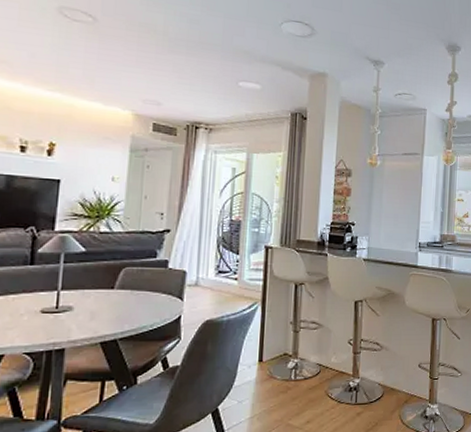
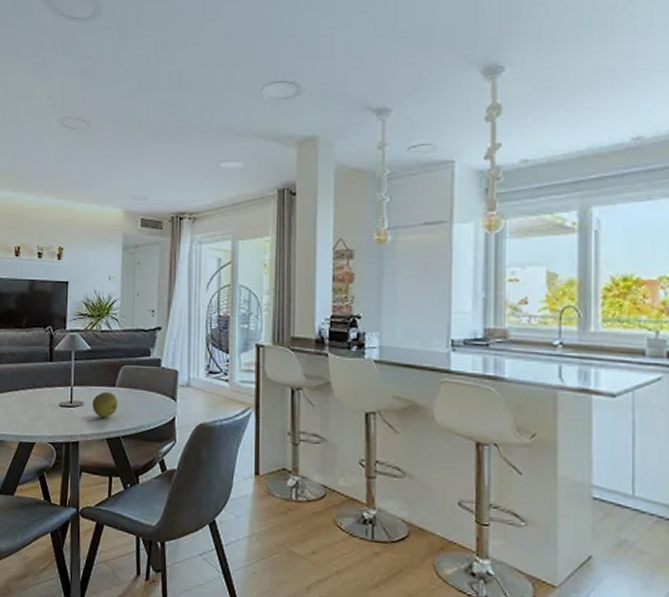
fruit: none [84,294,117,322] -> present [93,391,118,418]

